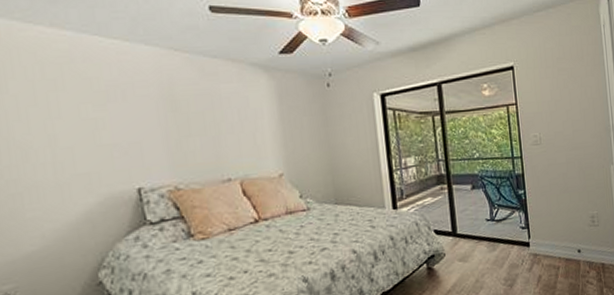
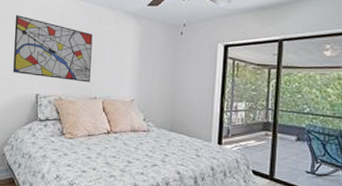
wall art: none [78,79,218,164] -> present [13,15,93,83]

